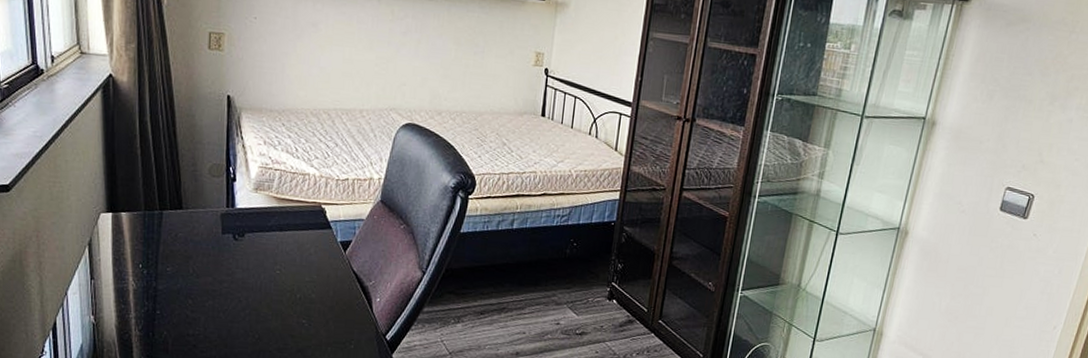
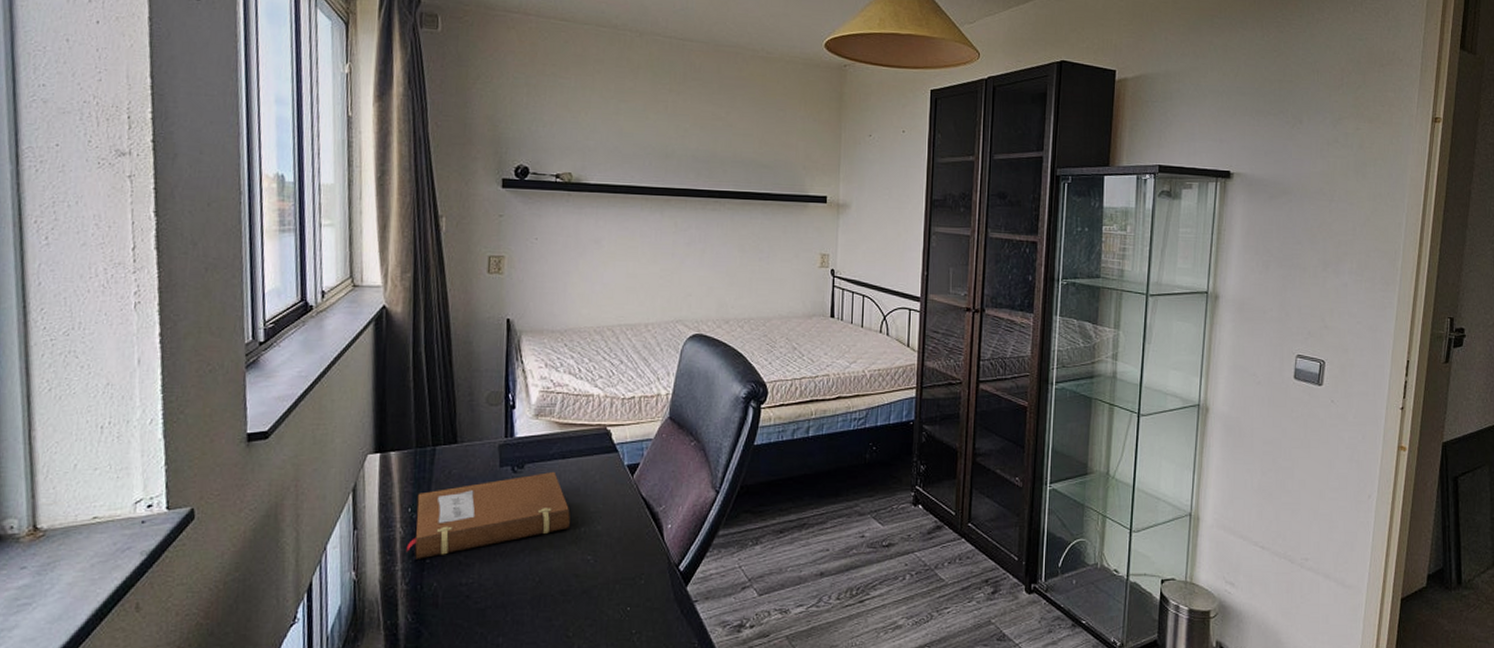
notebook: none [138,241,287,310] -> present [406,471,570,559]

